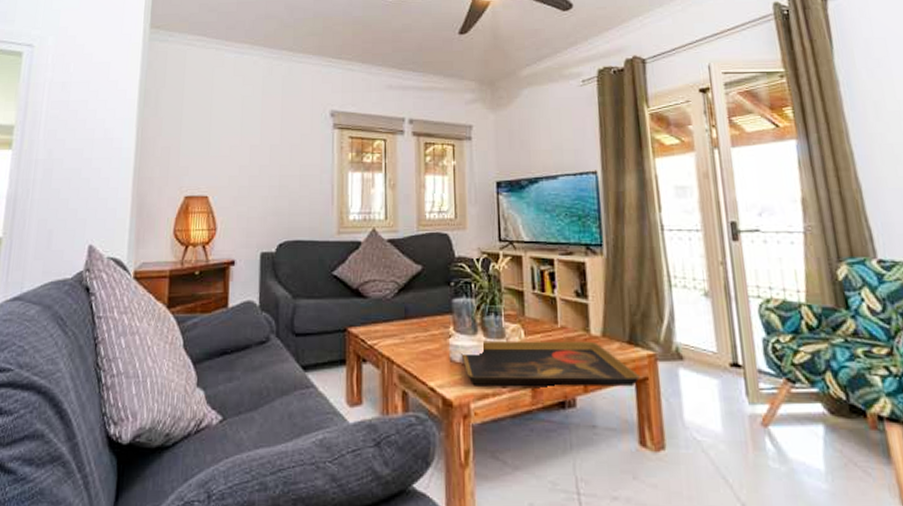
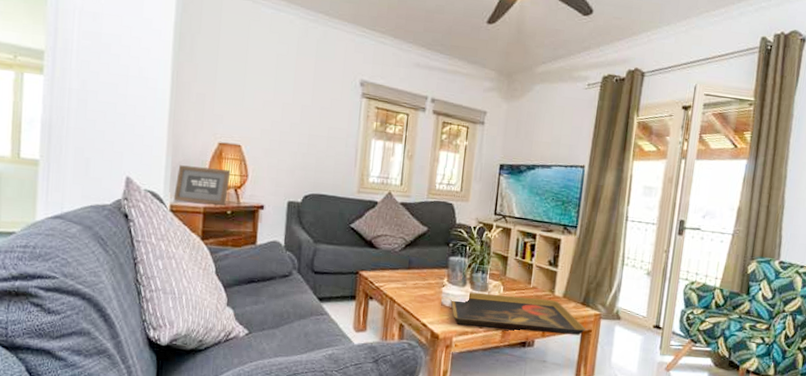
picture frame: none [137,225,198,267] -> present [173,165,231,206]

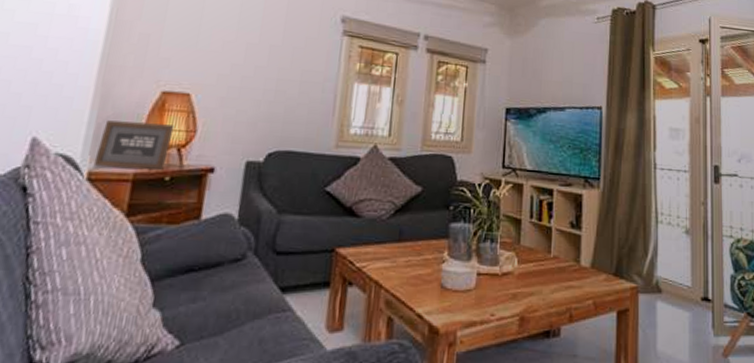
decorative tray: present [450,293,585,336] -> none [453,268,621,318]

